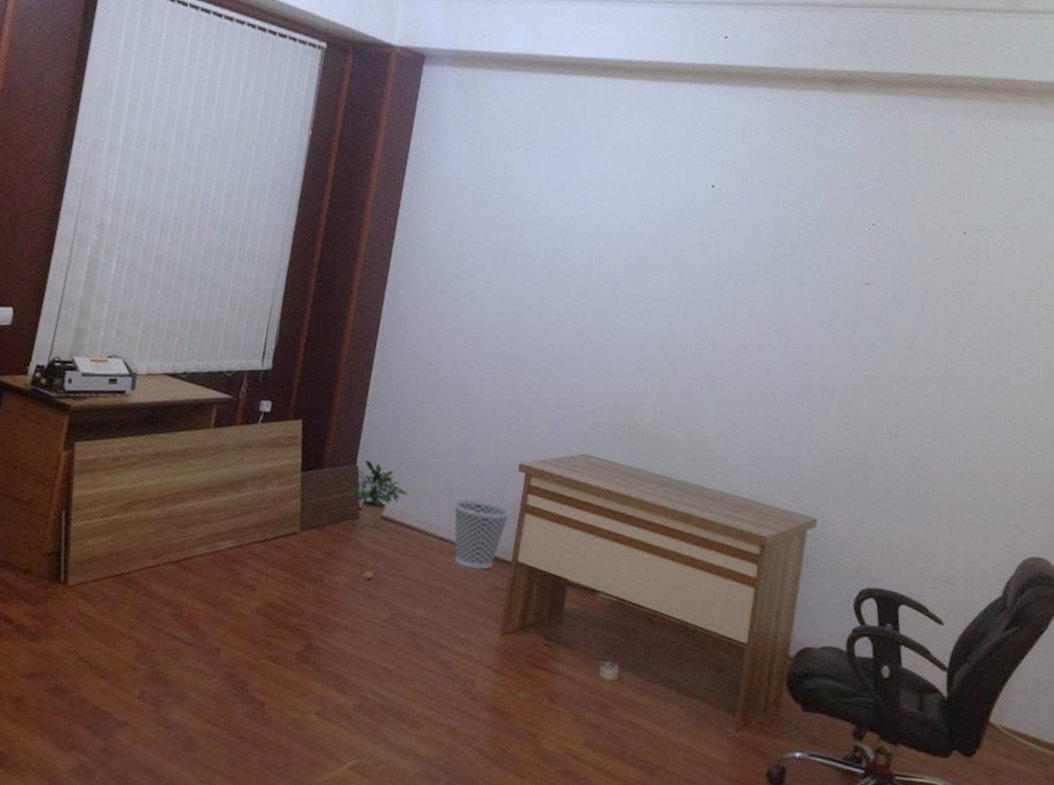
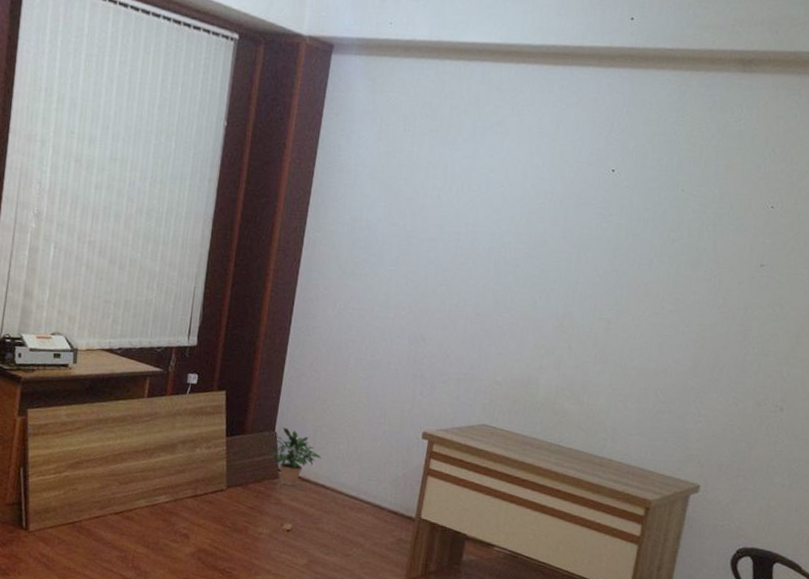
wastebasket: present [454,498,511,570] -> none [363,461,415,524]

